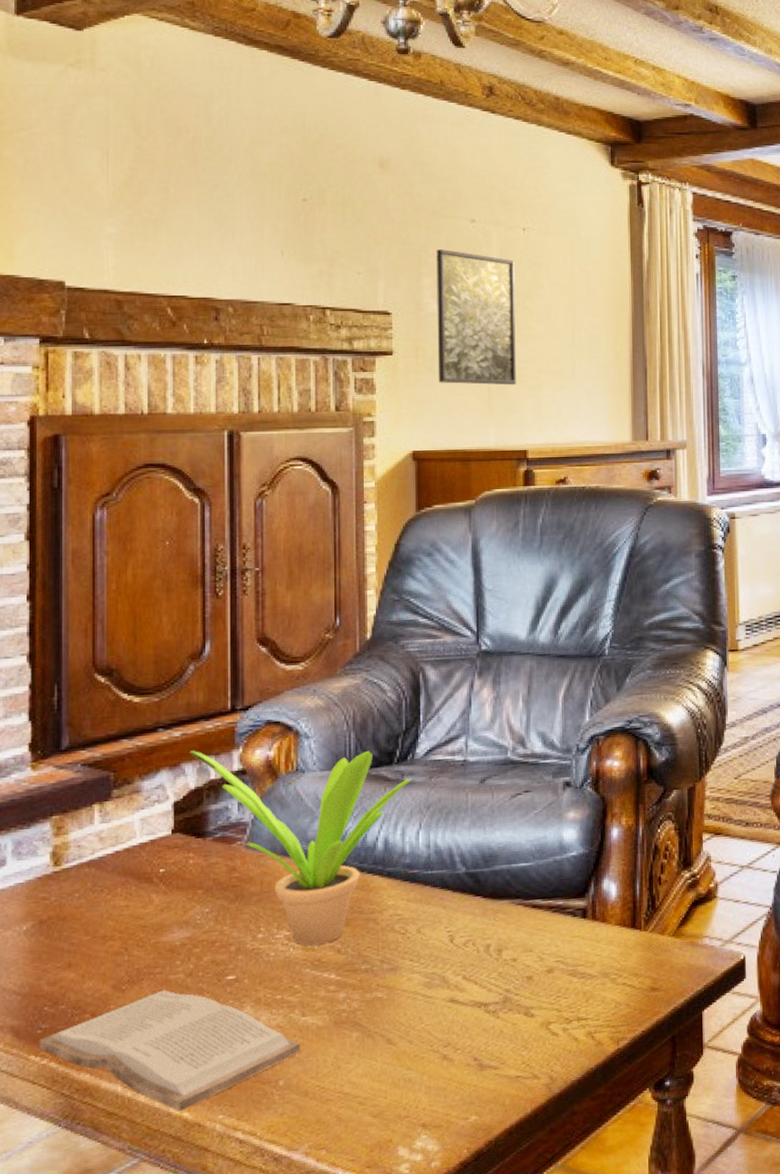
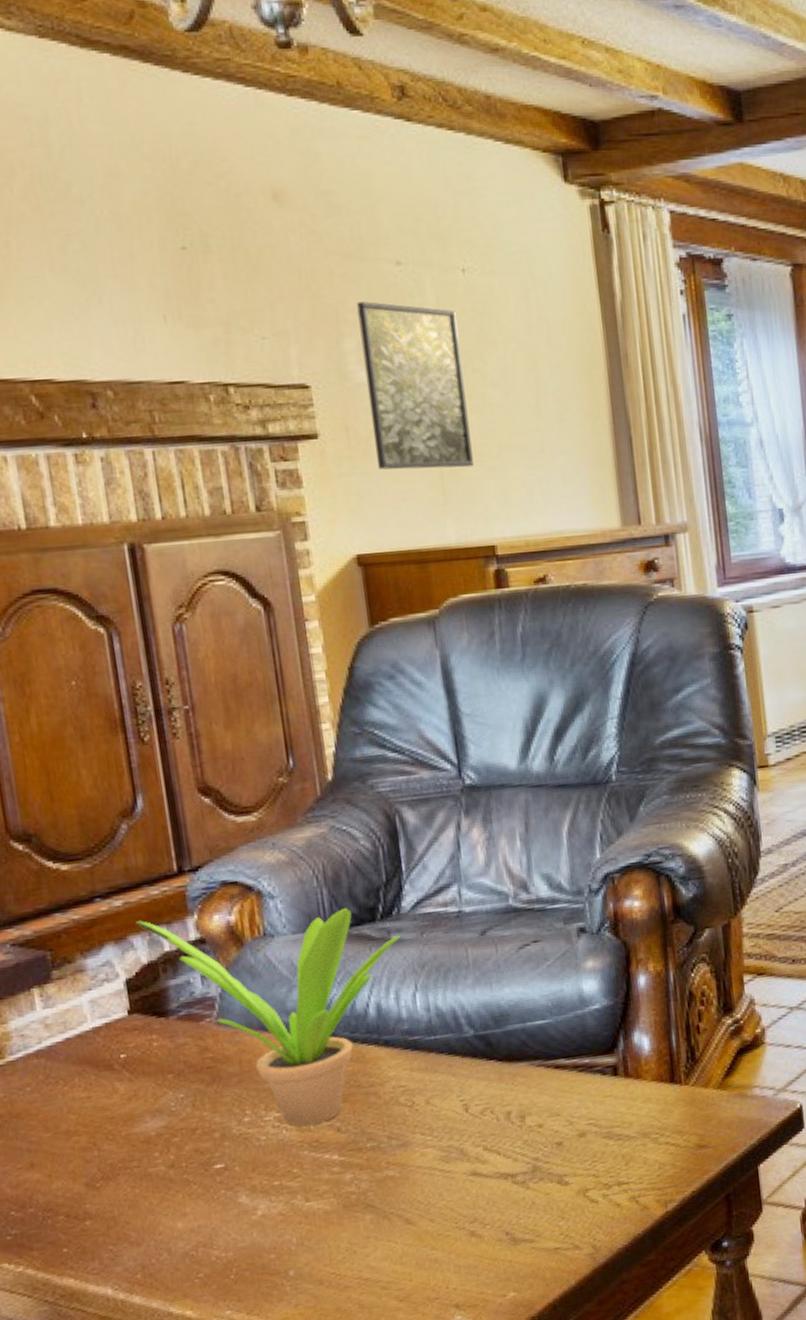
book: present [39,990,301,1111] -> none [10,1184,309,1310]

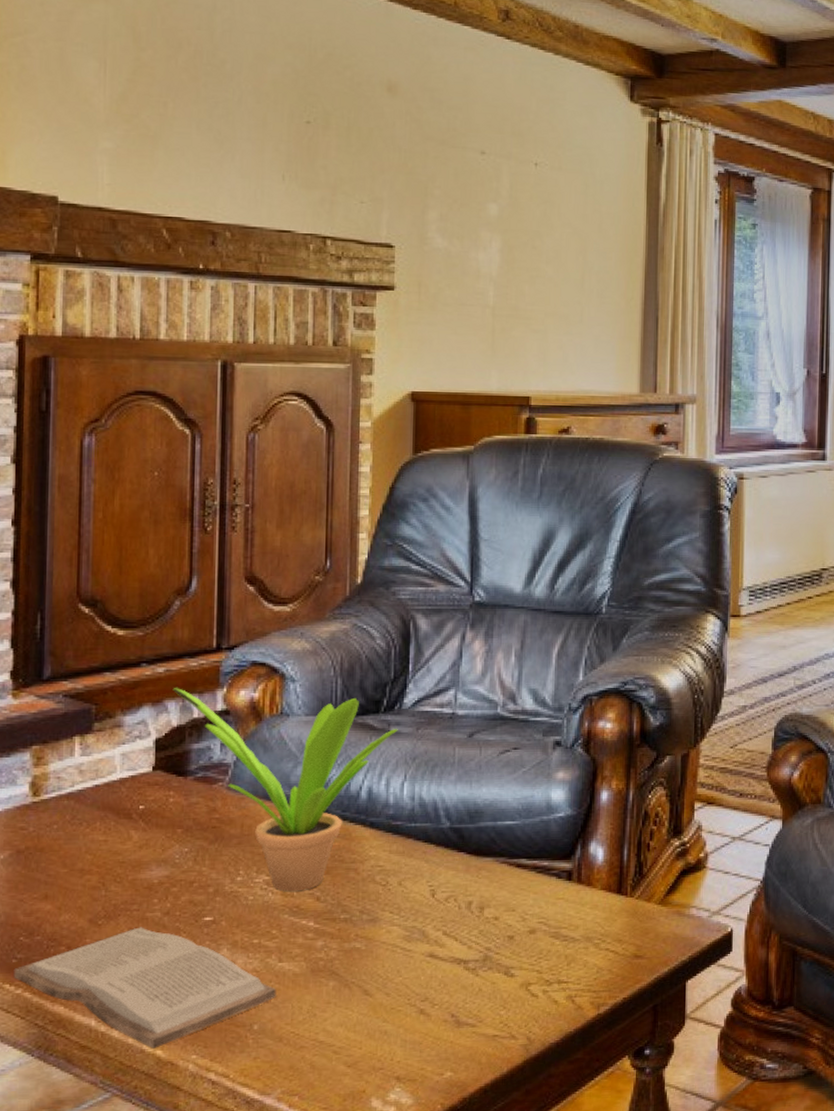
book: none [10,1184,309,1310] -> present [13,927,277,1049]
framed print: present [357,302,474,470] -> none [440,181,524,328]

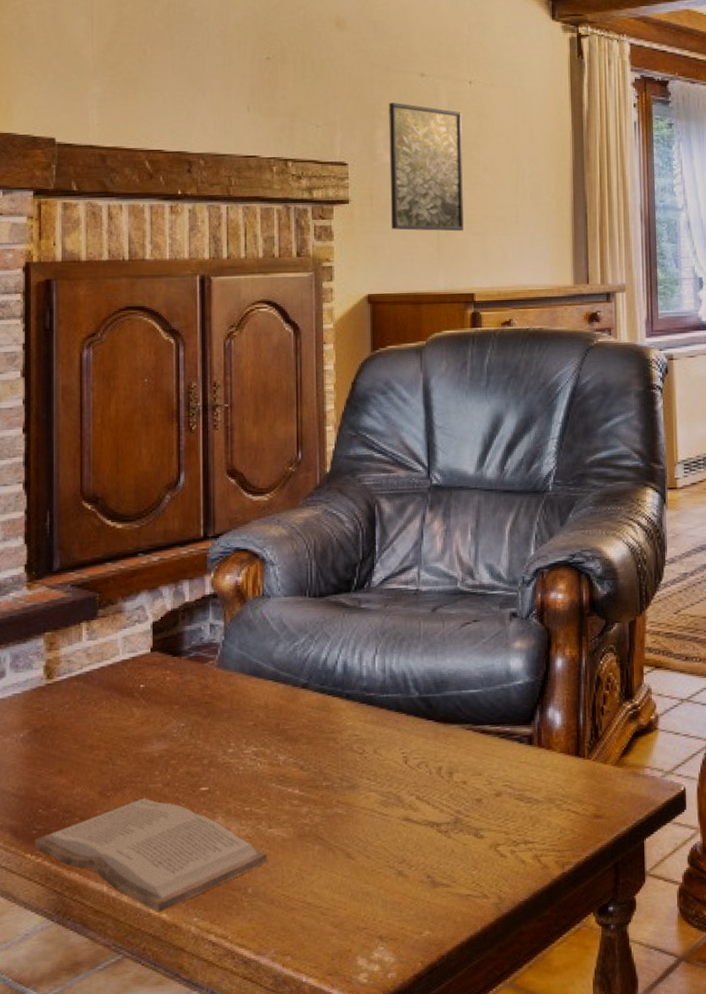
potted plant: present [172,688,398,892] -> none [166,575,368,762]
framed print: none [440,181,524,328] -> present [389,103,464,232]

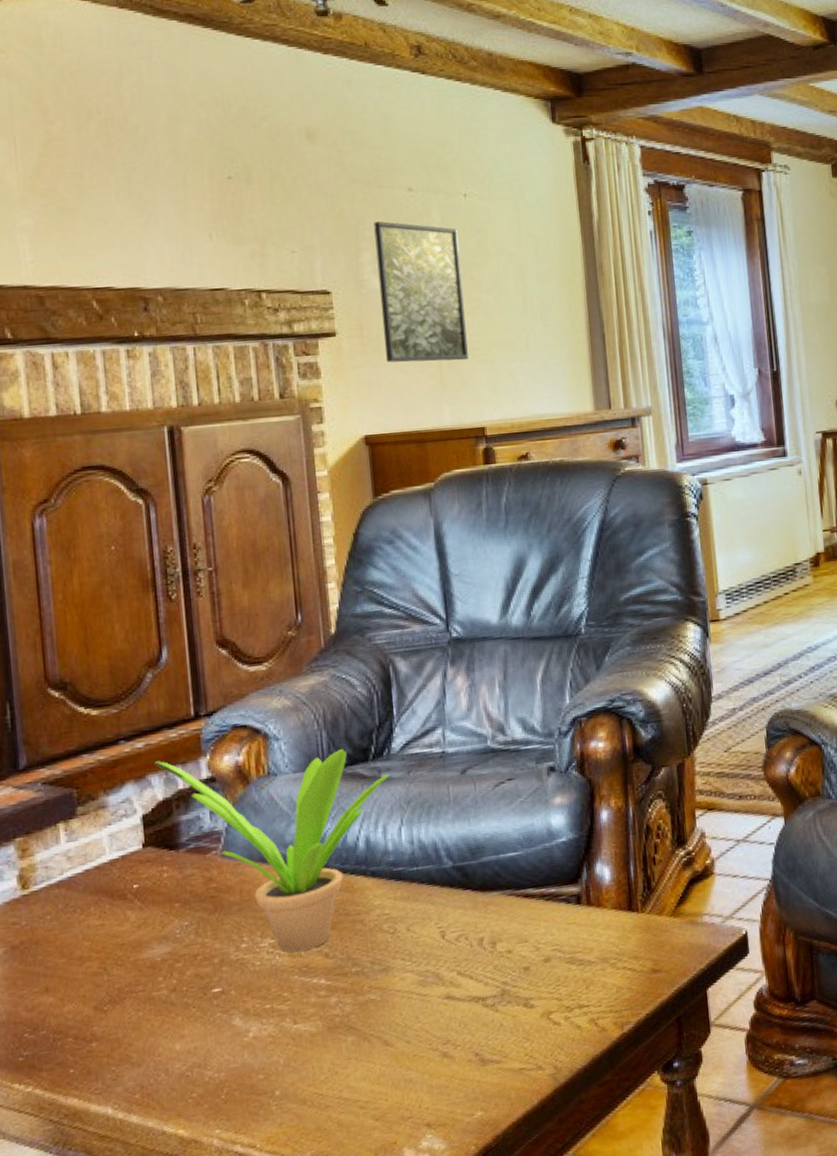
book: present [34,798,267,912] -> none [21,1007,295,1129]
potted plant: none [166,575,368,762] -> present [154,748,389,953]

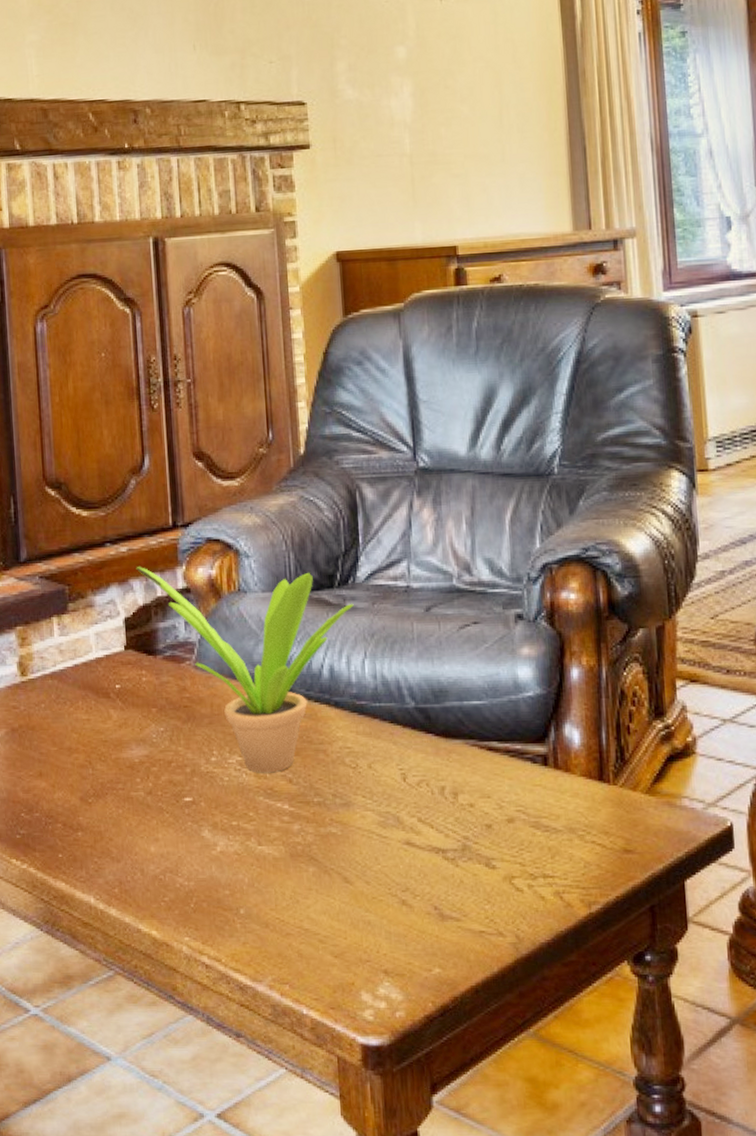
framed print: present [374,221,468,363] -> none [349,29,441,176]

